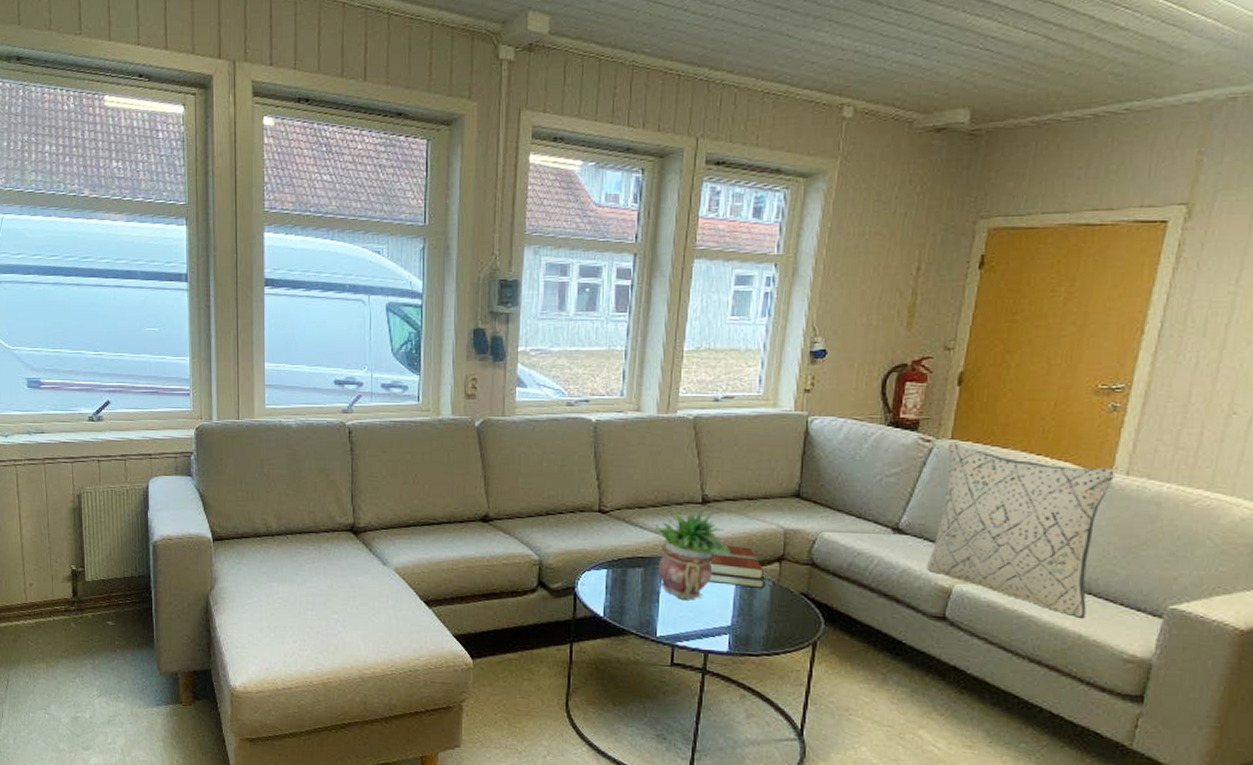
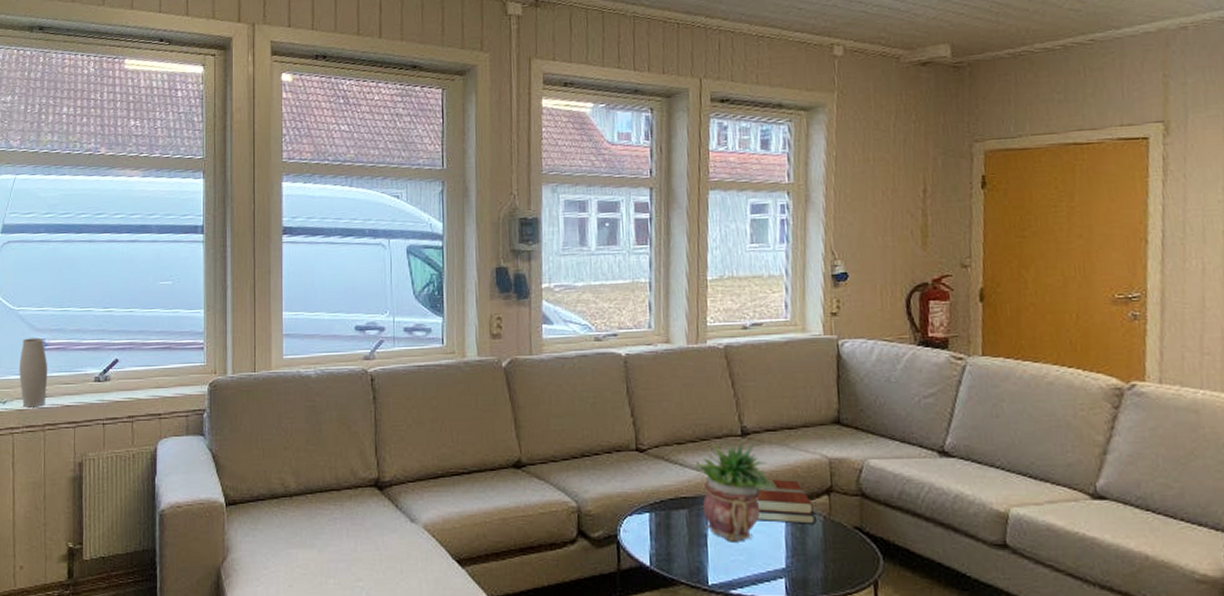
vase: none [18,376,45,442] -> present [19,337,48,408]
pillow: present [927,441,1116,618] -> none [978,358,1149,537]

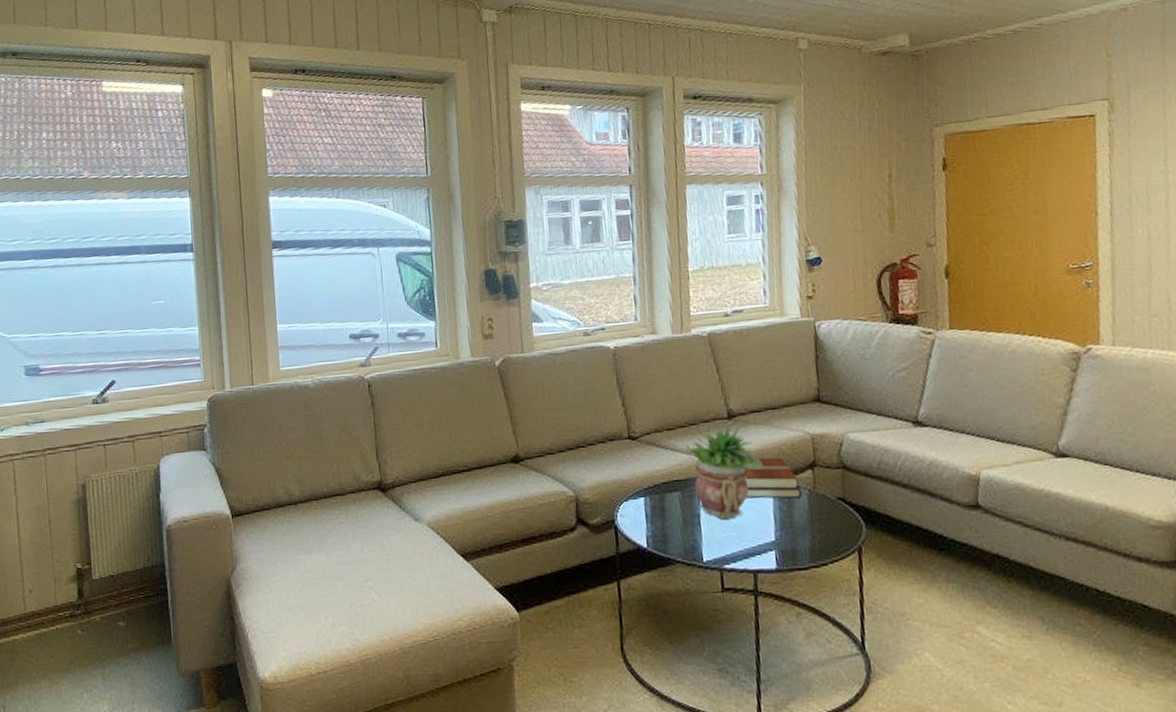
vase: present [19,337,48,408] -> none [15,363,45,434]

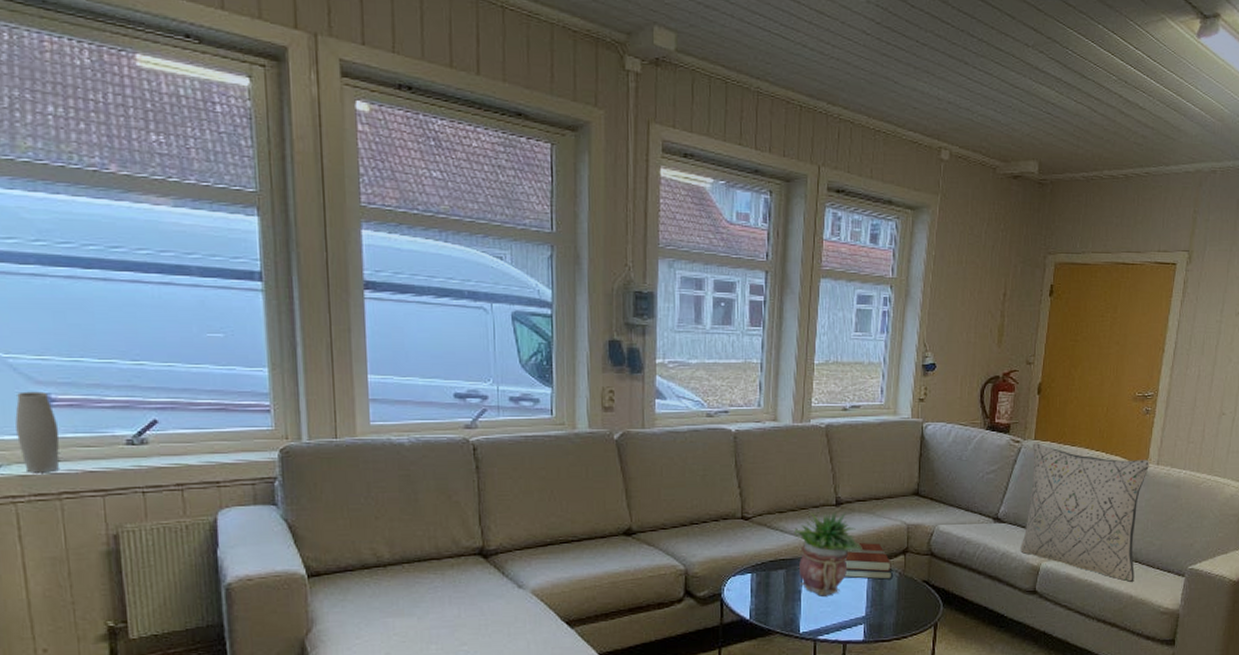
vase: none [15,363,45,434] -> present [15,391,60,473]
pillow: none [947,331,1107,490] -> present [1020,442,1150,582]

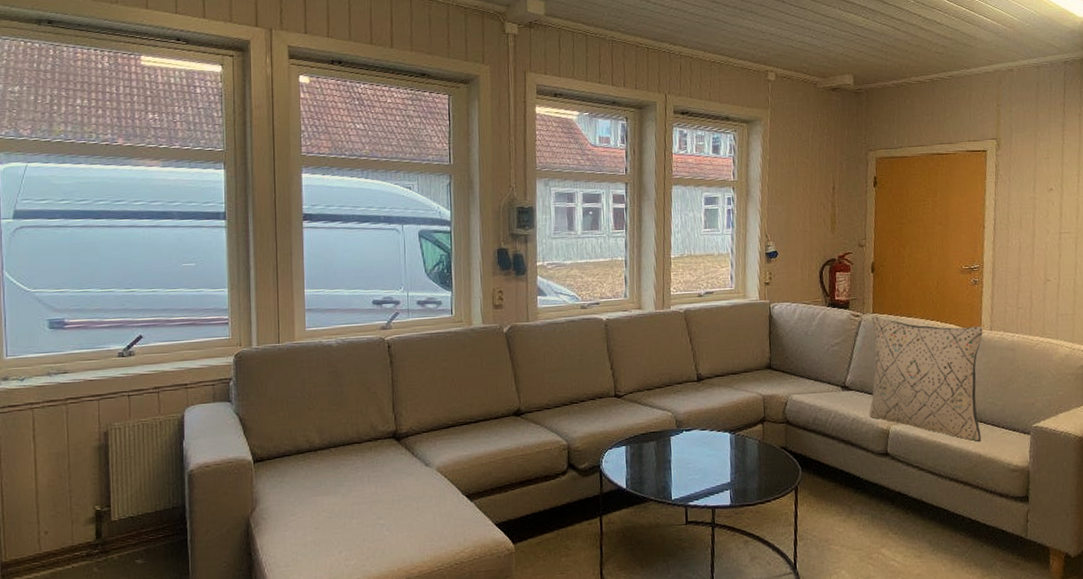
vase: present [15,391,60,473] -> none [37,317,69,384]
potted plant: present [794,511,862,596] -> none [661,386,724,465]
books: present [845,542,893,580] -> none [709,413,753,448]

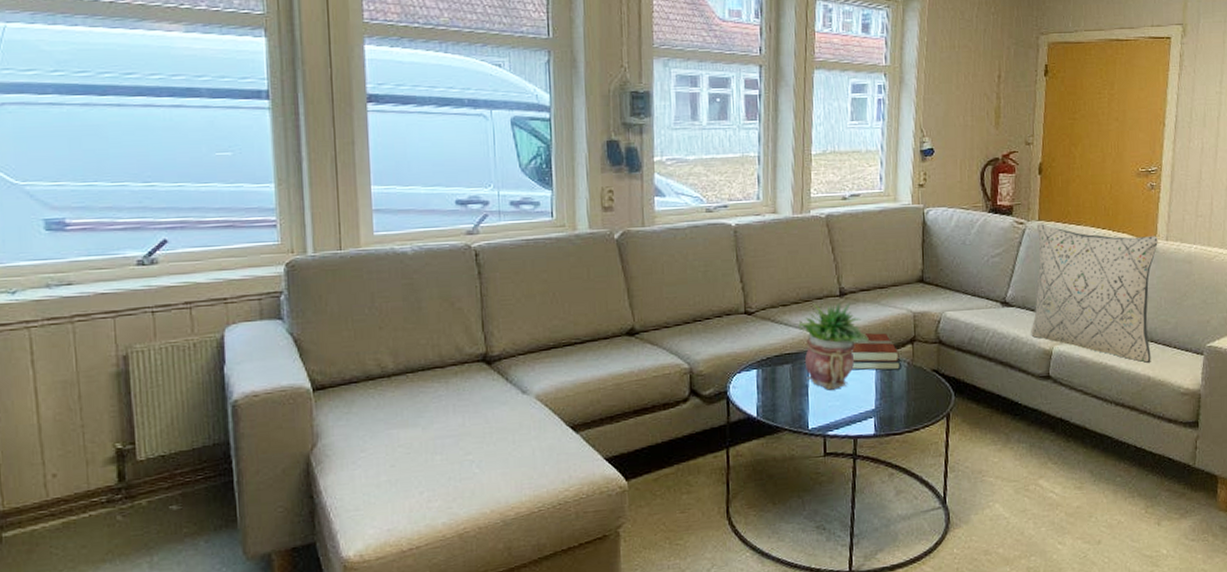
potted plant: none [661,386,724,465] -> present [798,302,869,390]
books: none [709,413,753,448] -> present [852,332,901,371]

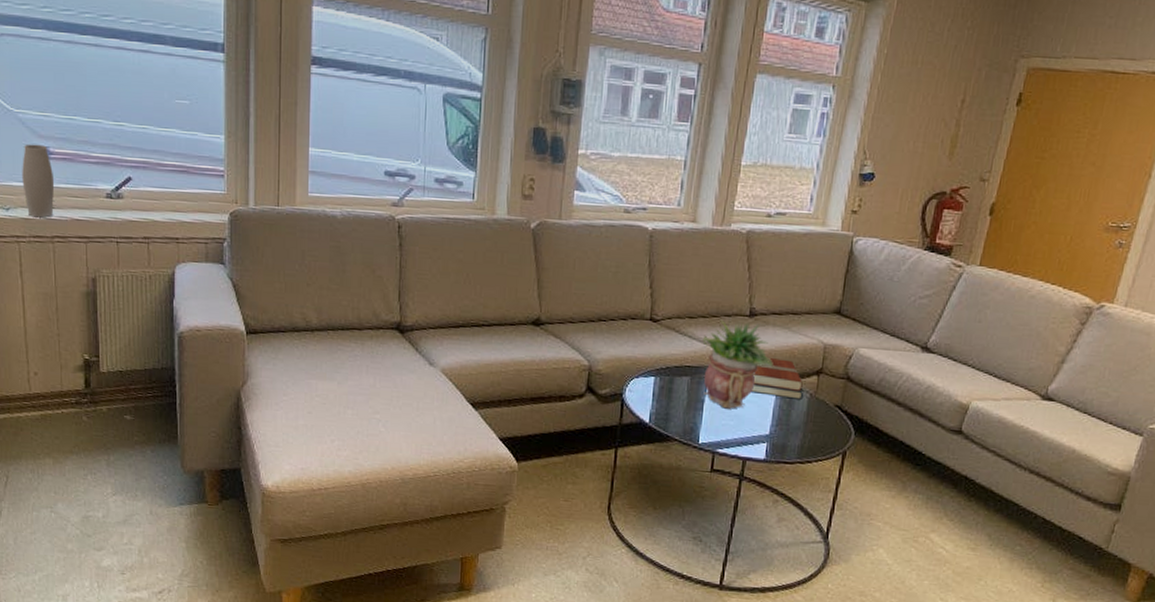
vase: none [31,217,73,298] -> present [22,143,55,218]
pillow: present [1031,222,1159,363] -> none [949,268,1117,434]

